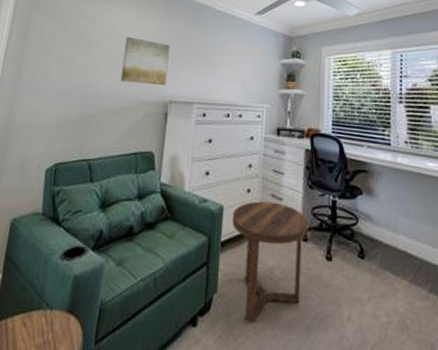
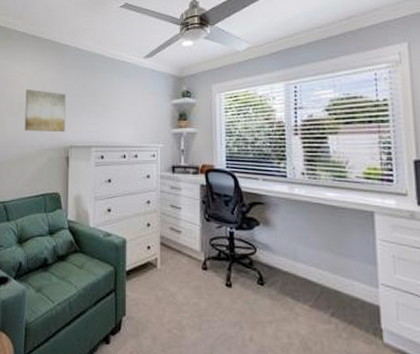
side table: present [232,201,308,323] -> none [135,234,207,342]

